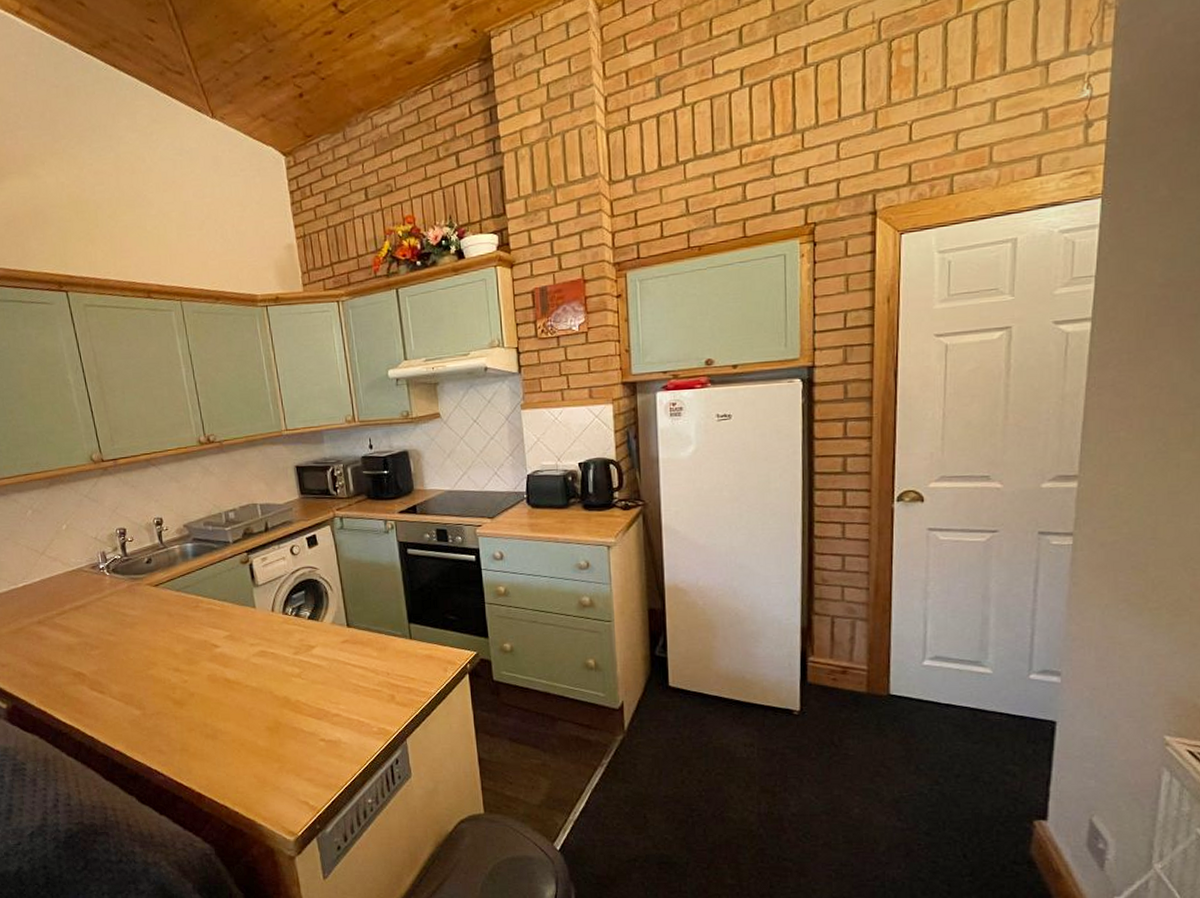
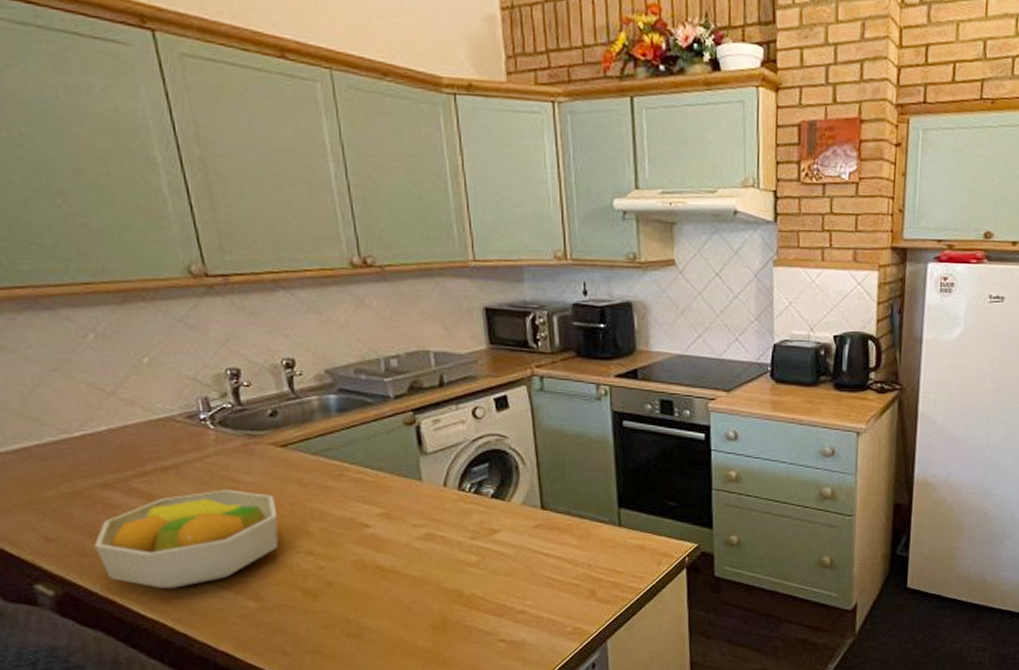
fruit bowl: none [32,621,155,701] -> present [94,489,279,588]

